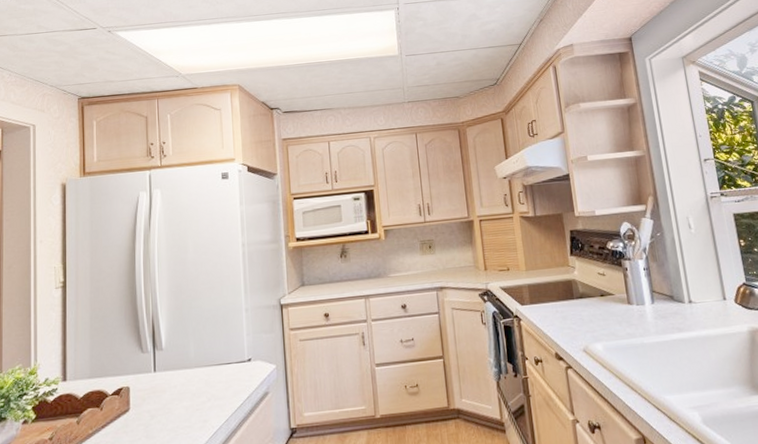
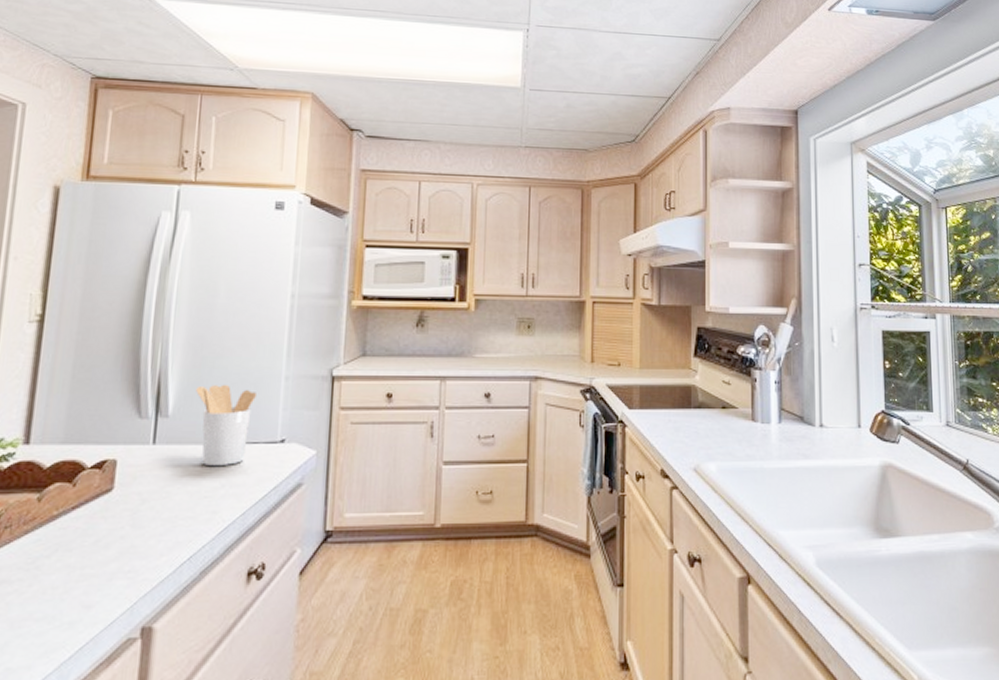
utensil holder: none [180,320,226,385] -> present [196,385,258,465]

